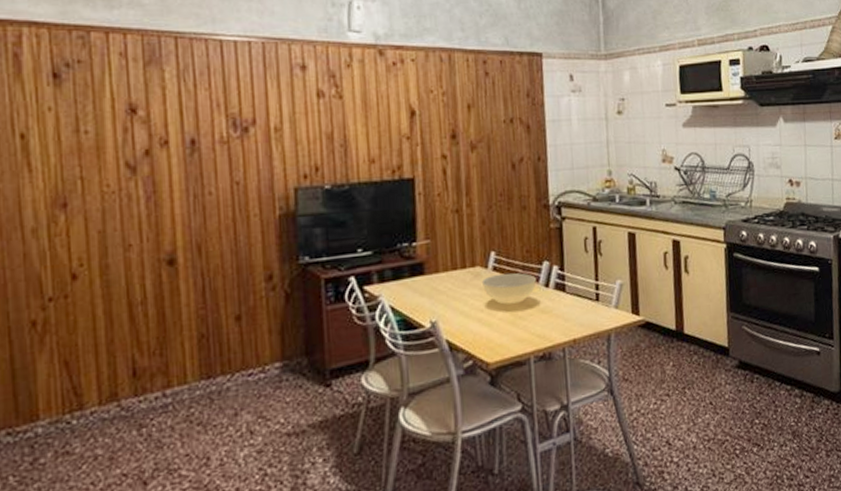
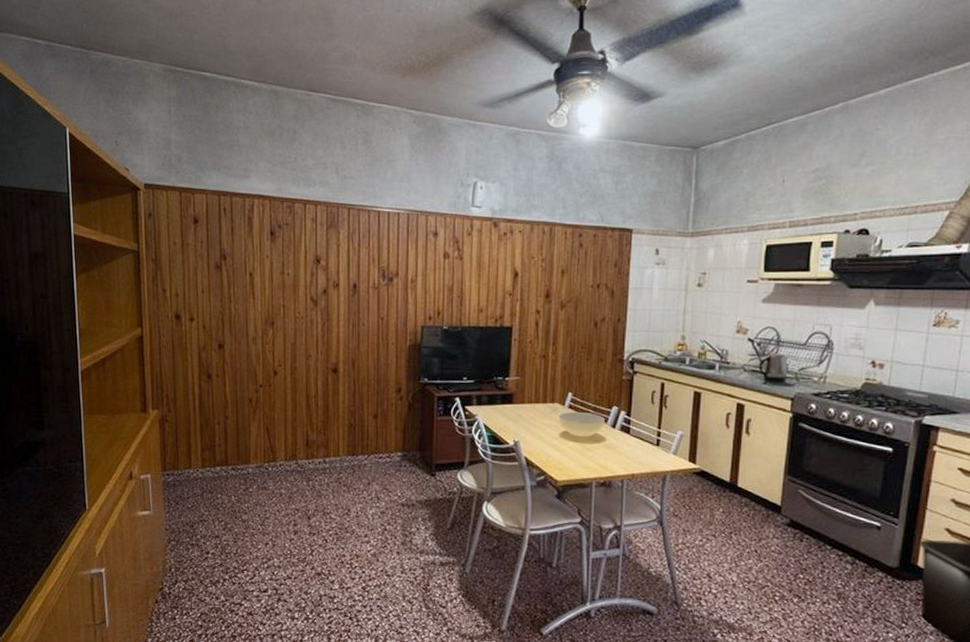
kettle: none [688,180,716,214] -> present [758,353,789,384]

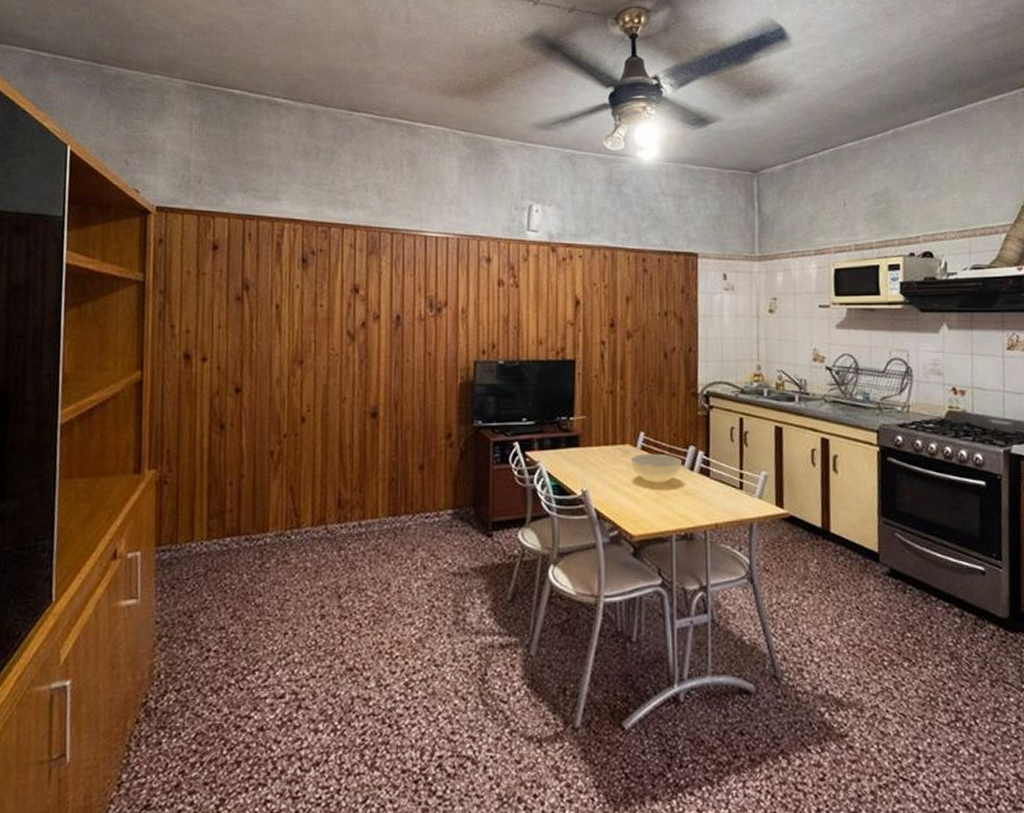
kettle: present [758,353,789,384] -> none [839,381,869,415]

